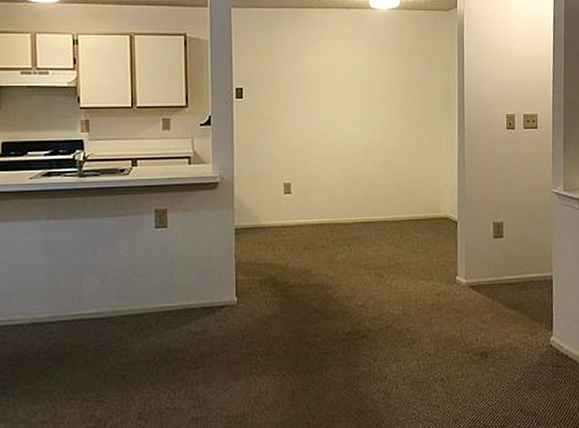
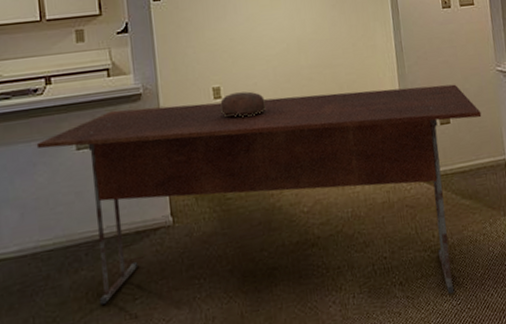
dining table: none [119,195,534,395] -> present [36,84,482,304]
decorative bowl: none [288,190,331,213] -> present [219,91,266,118]

